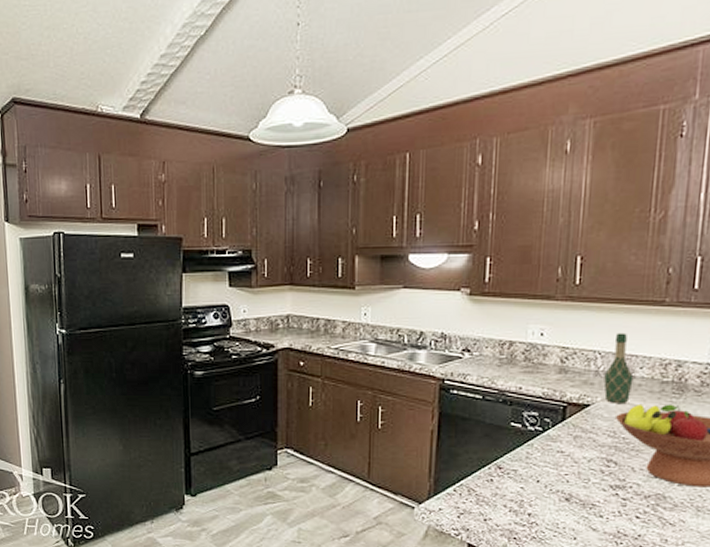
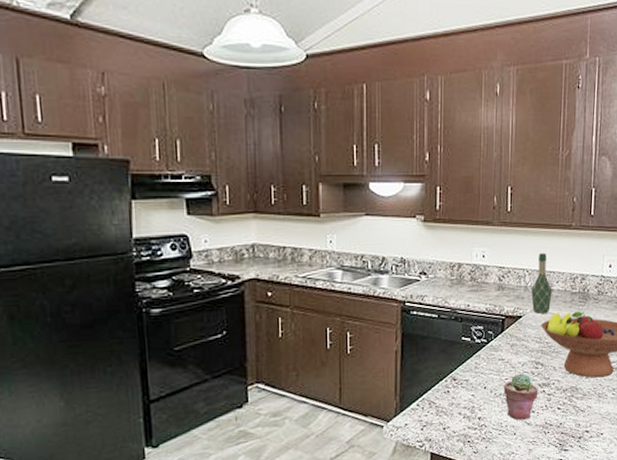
potted succulent: none [561,470,610,524] -> present [503,373,539,420]

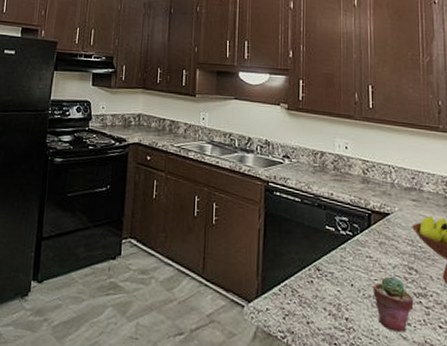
wine bottle: present [531,253,552,313] -> none [399,151,423,214]

